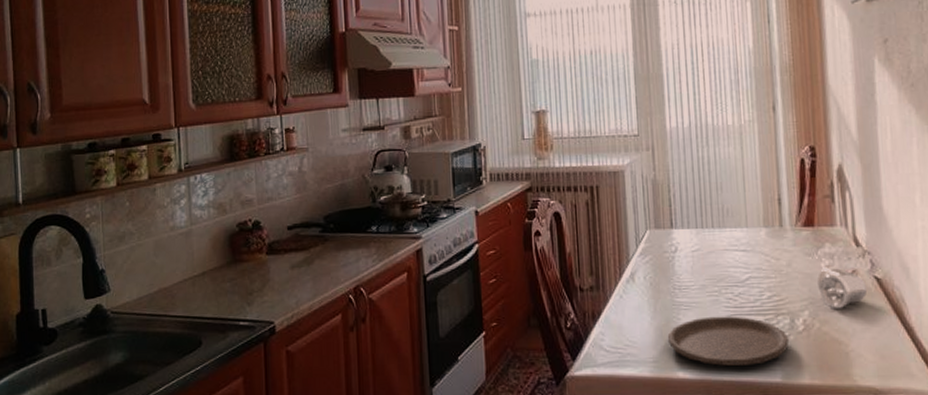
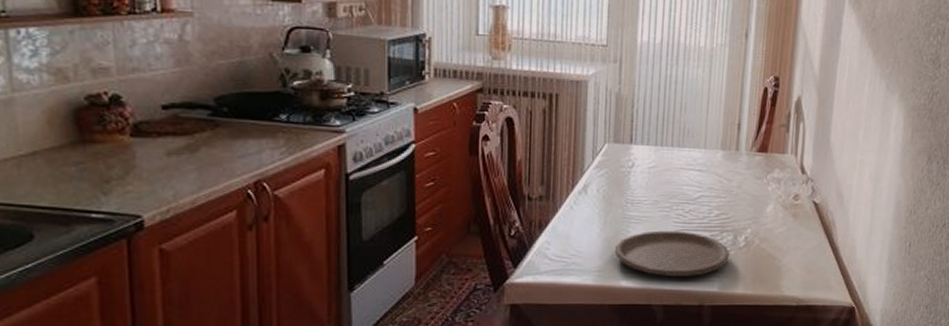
pipe fitting: present [817,264,868,309] -> none [763,188,806,229]

